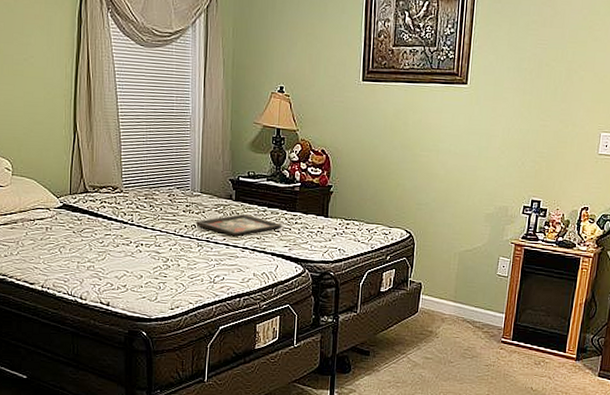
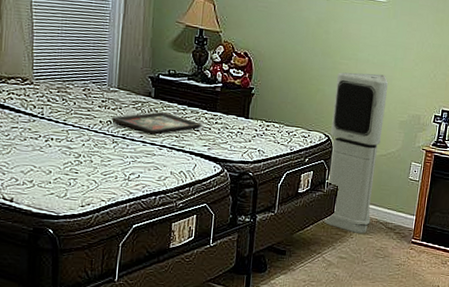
air purifier: none [408,164,473,333] -> present [324,72,389,233]

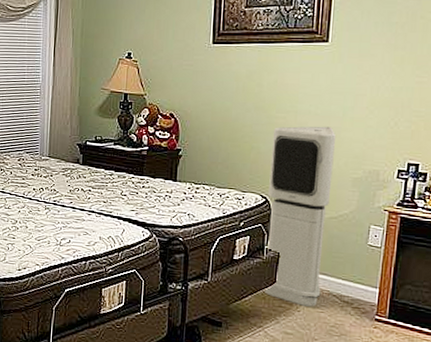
decorative tray: present [112,111,202,134] -> none [44,178,130,200]

